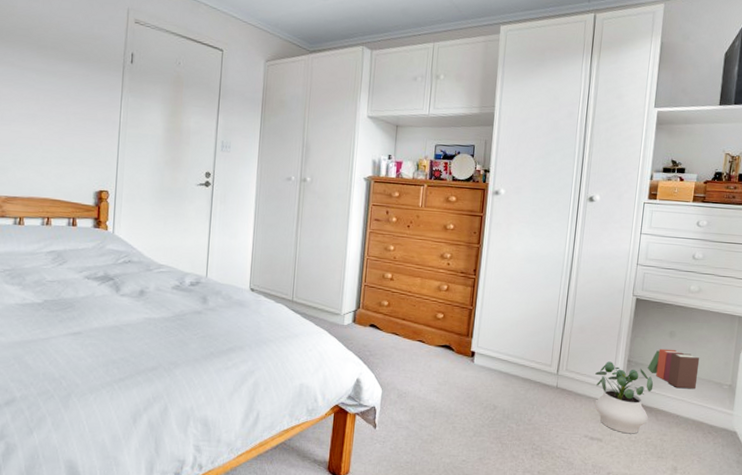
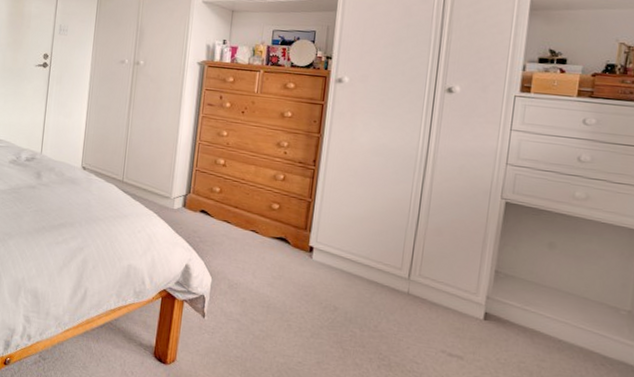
potted plant: present [594,361,654,434] -> none [453,270,528,356]
books: present [648,348,700,389] -> none [520,260,589,312]

